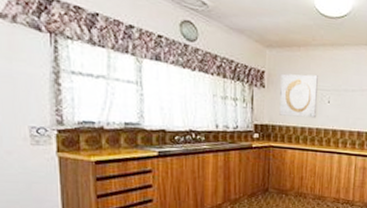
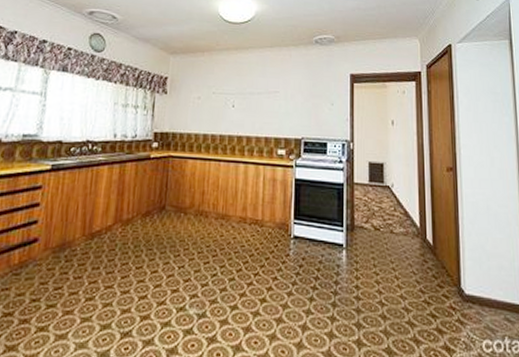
wall art: present [279,73,318,118] -> none [180,78,222,124]

